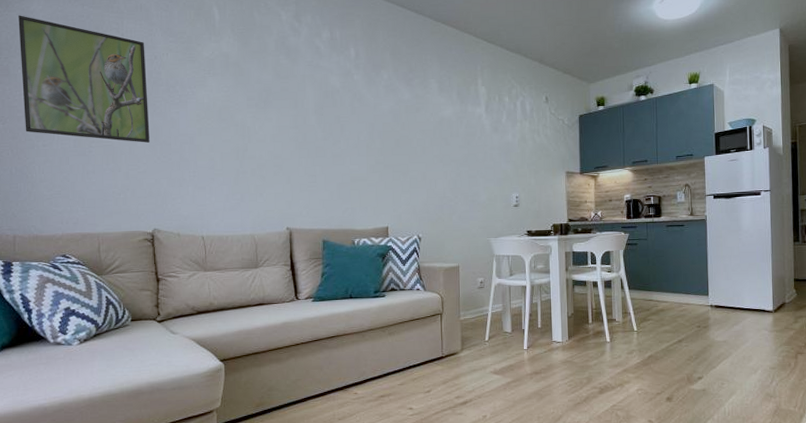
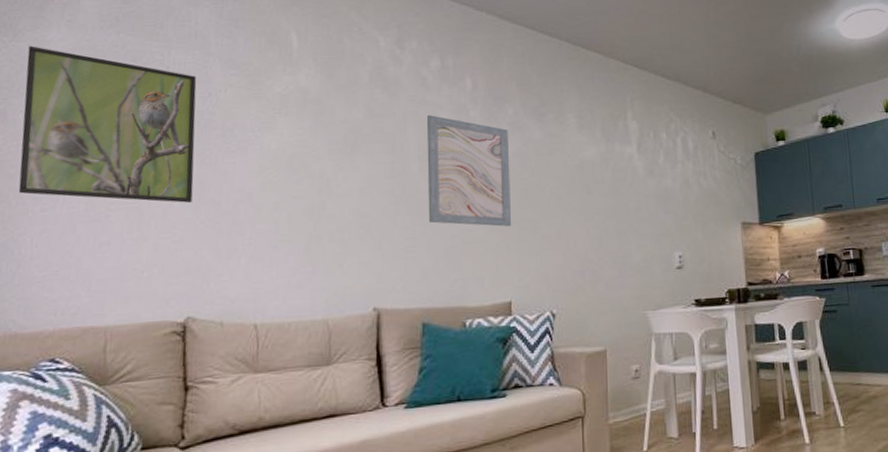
wall art: none [320,78,388,169] -> present [426,115,512,227]

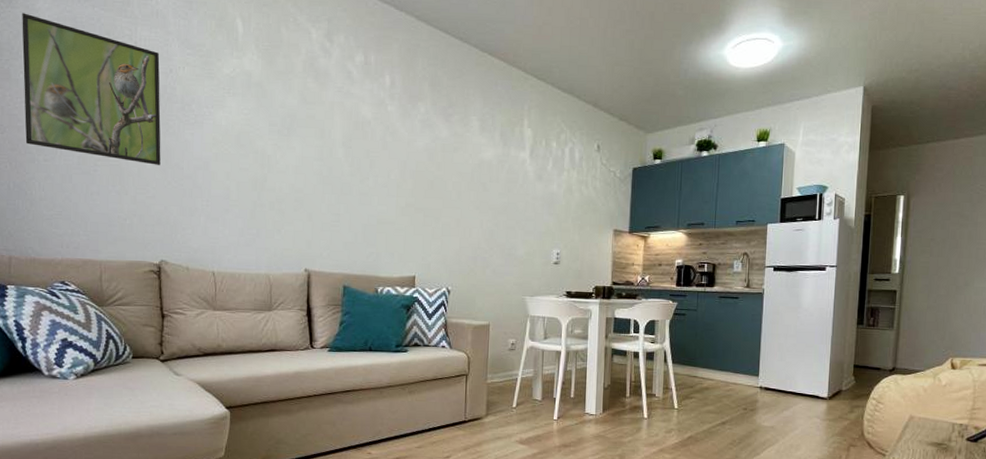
wall art: present [426,115,512,227] -> none [350,107,420,212]

